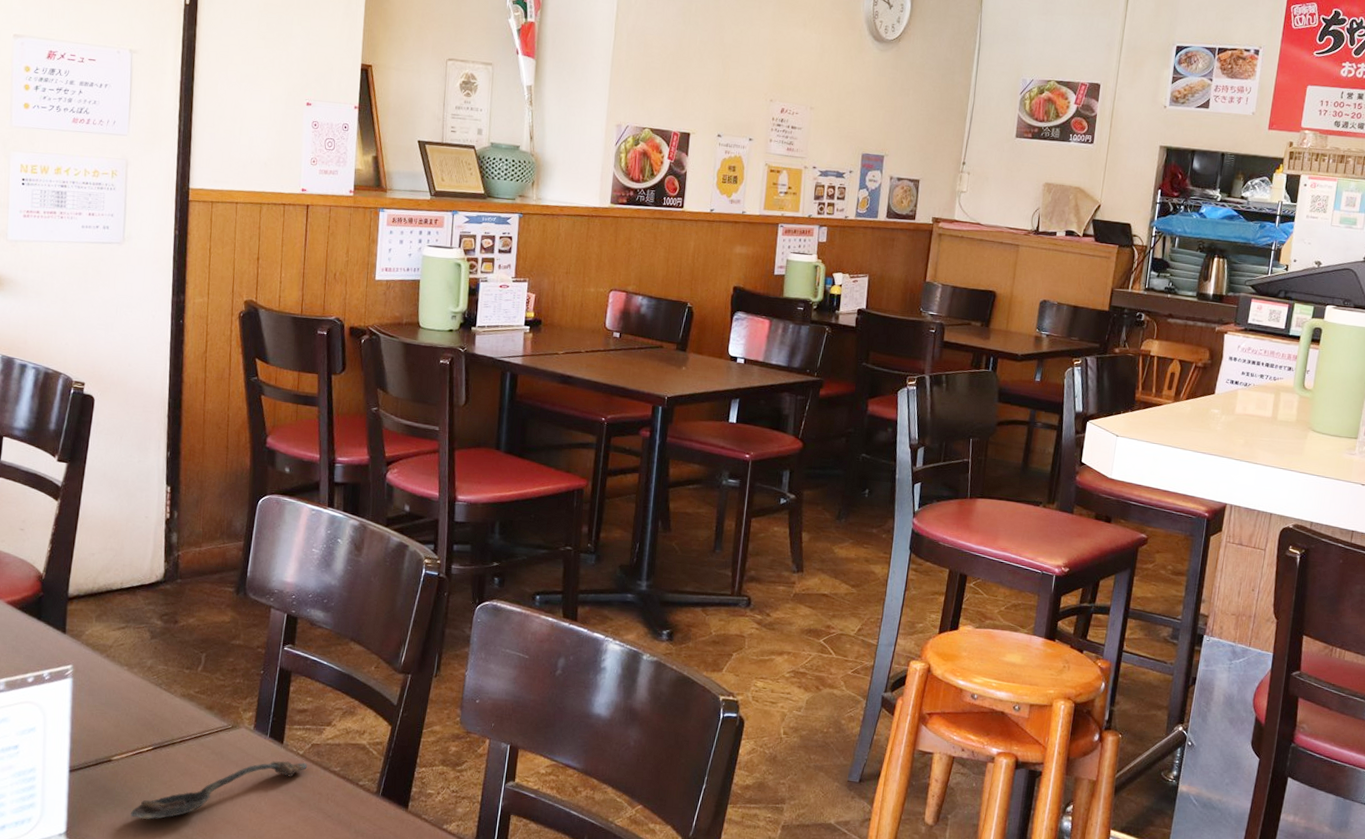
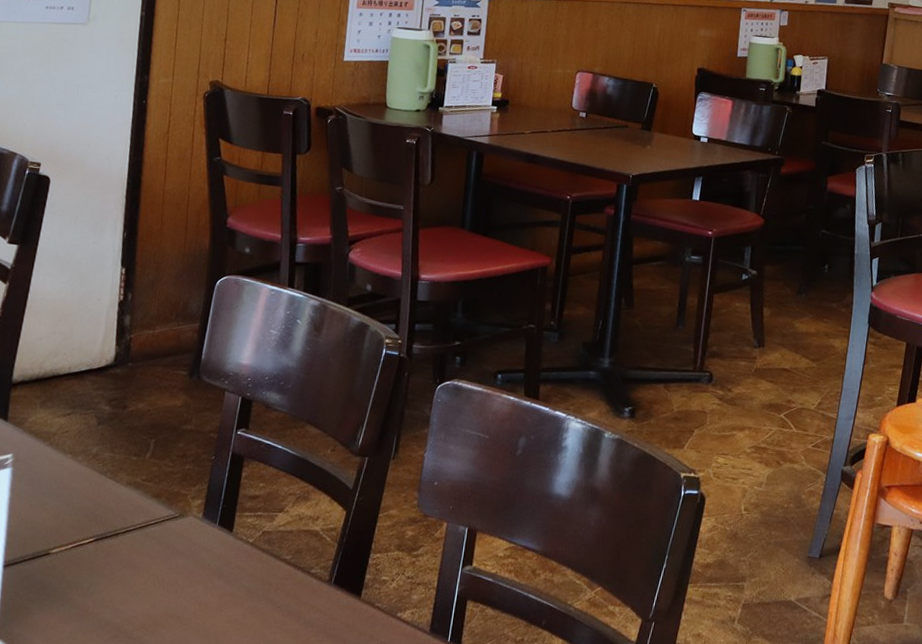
spoon: present [131,761,308,820] -> none [67,550,258,616]

